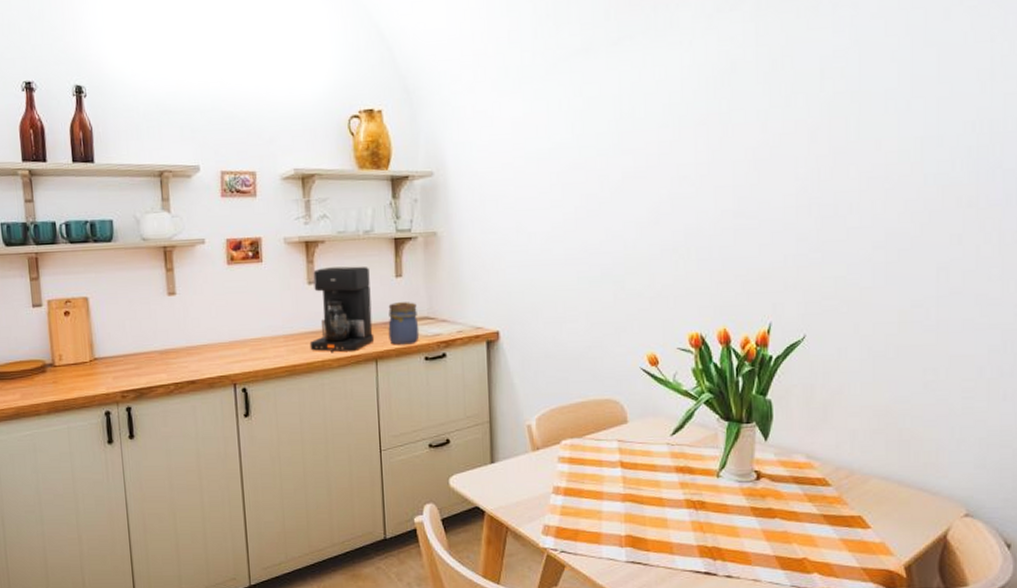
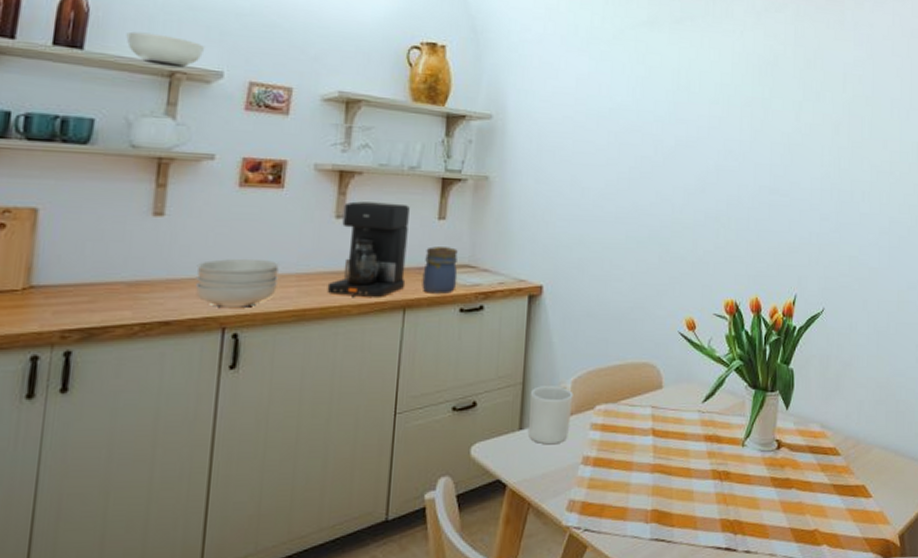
bowl: none [122,140,182,168] -> present [126,31,206,68]
bowl: none [206,325,270,368] -> present [195,259,279,309]
mug: none [497,423,539,476] -> present [527,386,574,445]

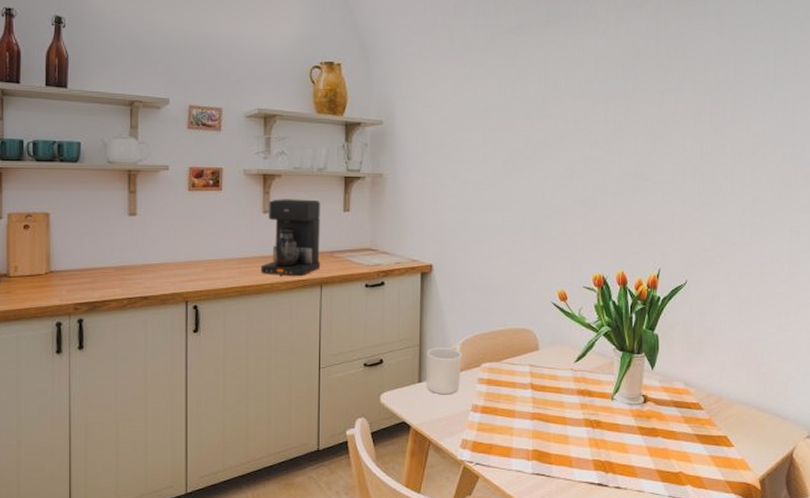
bowl: present [126,31,206,68] -> none [96,71,154,98]
bowl: present [195,259,279,309] -> none [163,248,223,287]
jar: present [422,247,458,295] -> none [334,234,362,274]

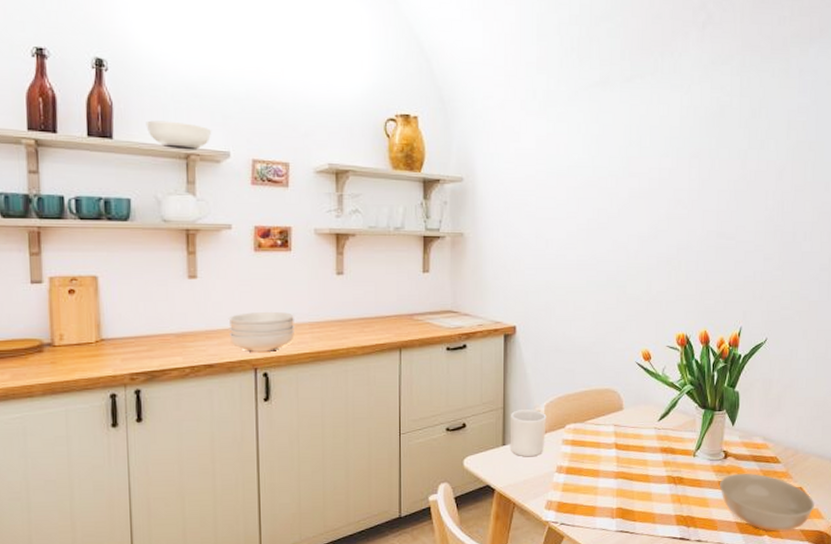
bowl: none [96,71,154,98] -> present [145,120,212,150]
bowl: none [163,248,223,287] -> present [228,312,294,353]
coffee maker: present [260,199,321,277] -> none [335,260,400,341]
bowl: none [639,420,740,481] -> present [720,473,814,532]

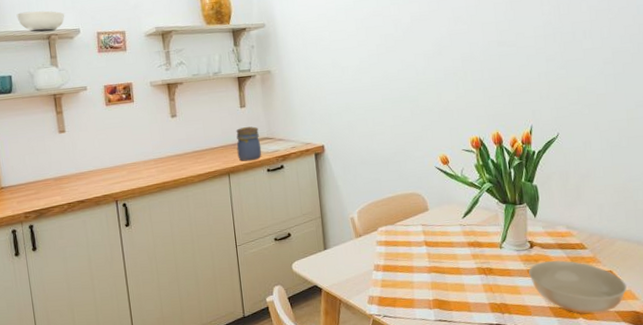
bowl: present [228,312,294,353] -> none [92,152,144,188]
jar: none [413,296,443,337] -> present [236,126,262,162]
mug: present [510,409,547,457] -> none [327,216,361,259]

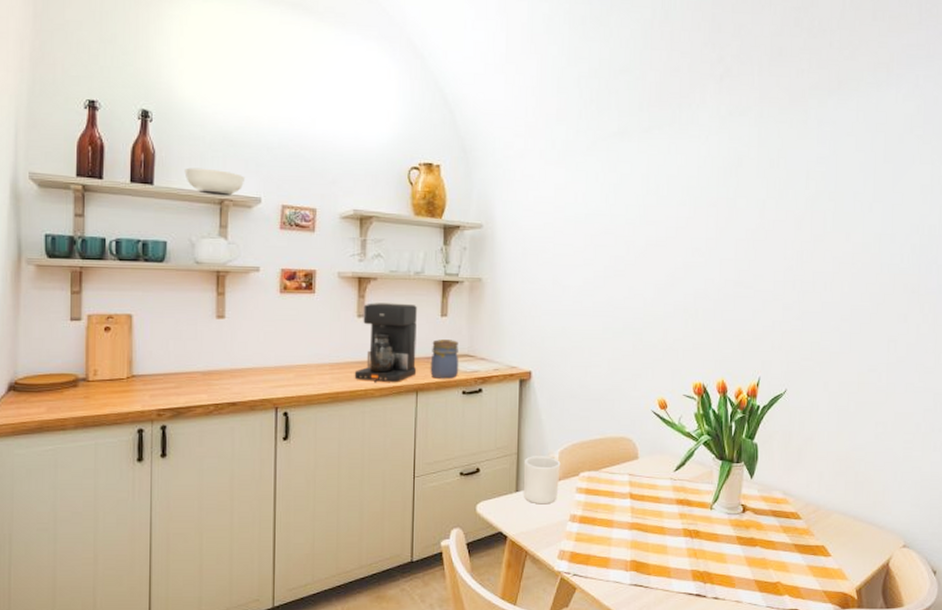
coffee maker: none [175,100,227,171] -> present [354,303,417,383]
mug: none [327,216,361,259] -> present [523,456,561,505]
bowl: present [529,260,627,314] -> none [738,529,838,591]

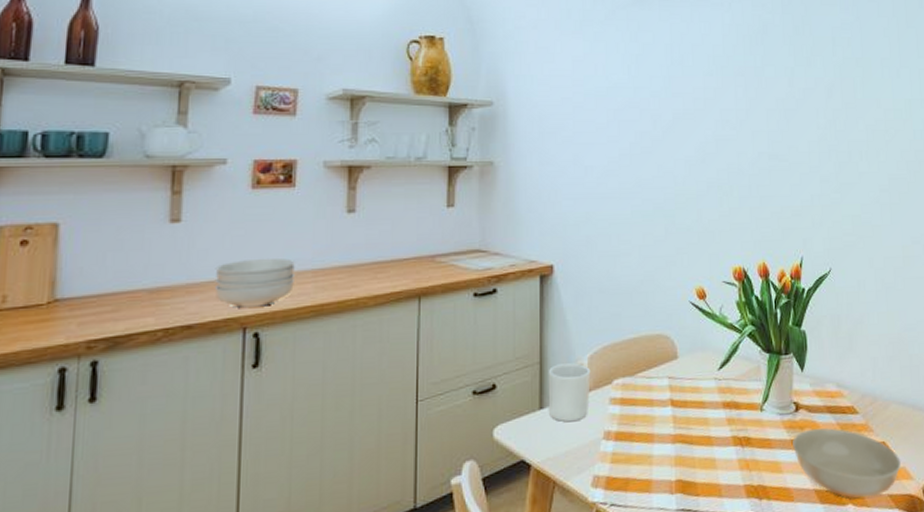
bowl: present [184,167,246,196] -> none [135,45,212,77]
bowl: none [252,352,315,392] -> present [214,258,295,309]
coffee maker: present [354,303,417,383] -> none [343,194,419,289]
jar: present [430,339,459,380] -> none [435,233,469,282]
bowl: none [738,529,838,591] -> present [792,428,901,499]

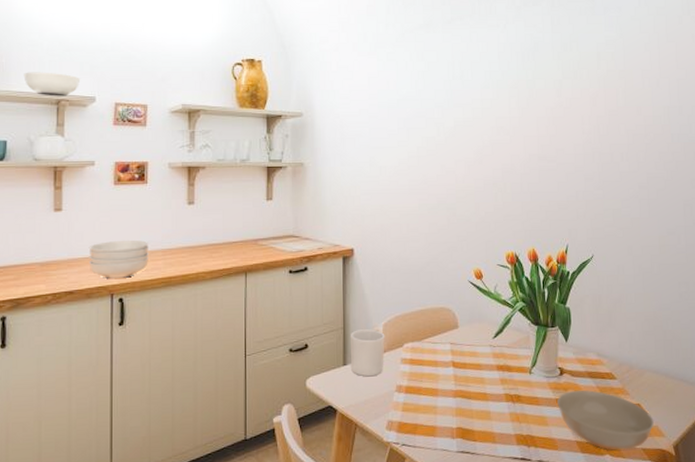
bowl: none [135,45,212,77] -> present [23,72,81,97]

